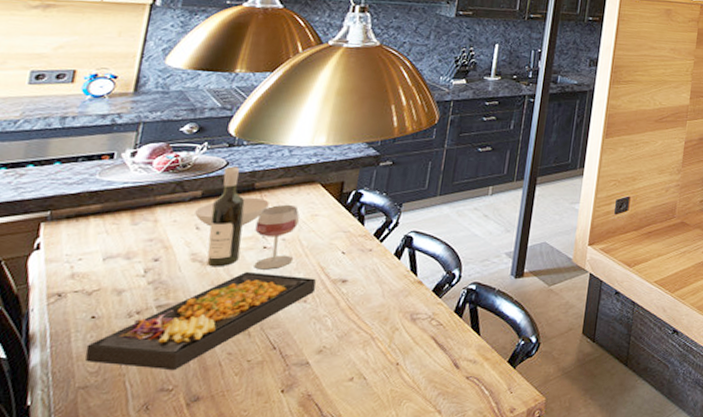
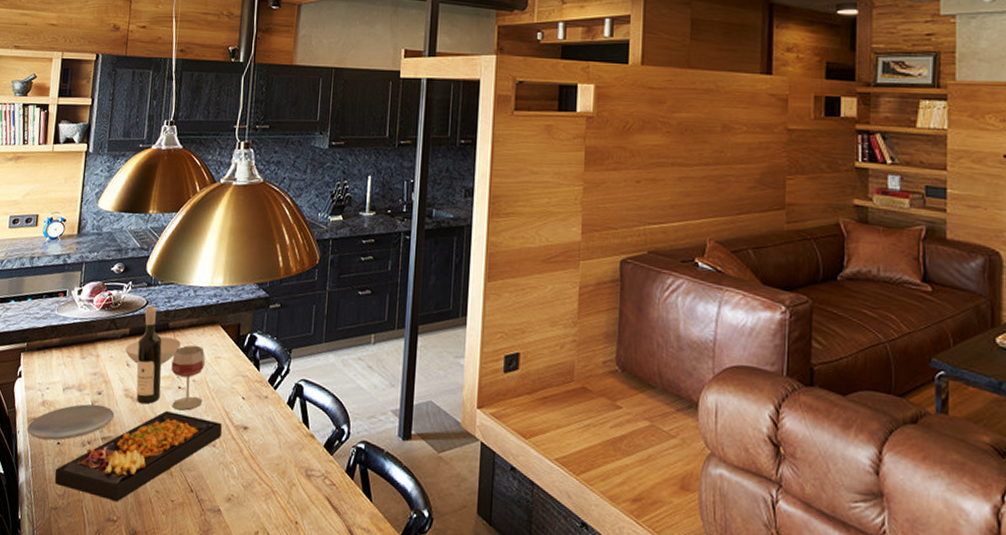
plate: none [46,271,175,315] -> present [27,404,114,441]

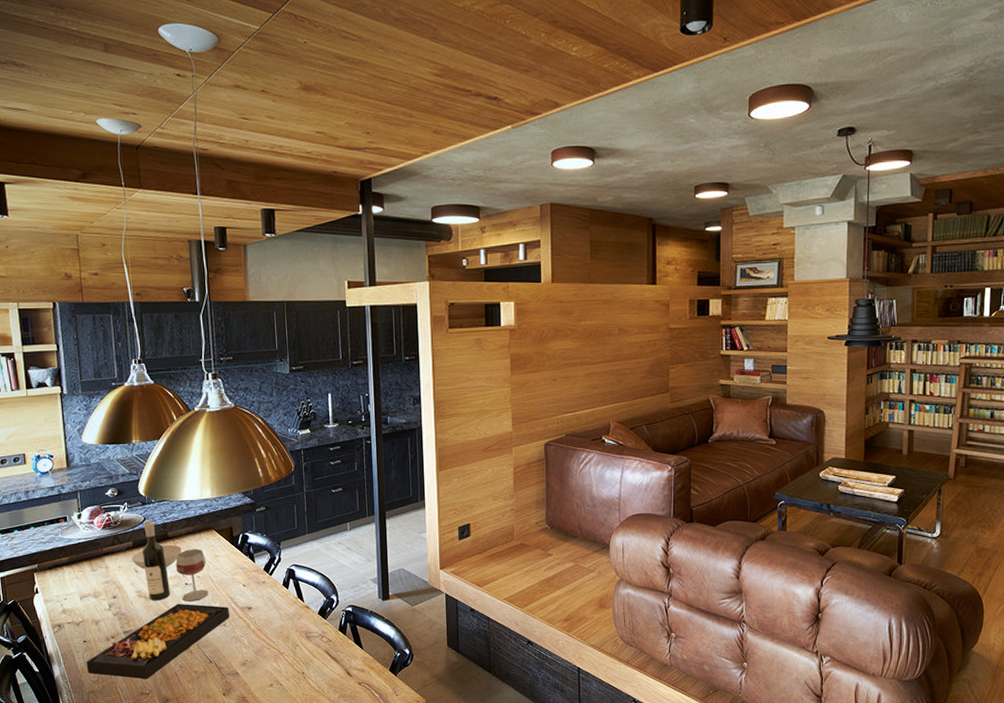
plate: present [27,404,114,441] -> none [53,606,131,640]

